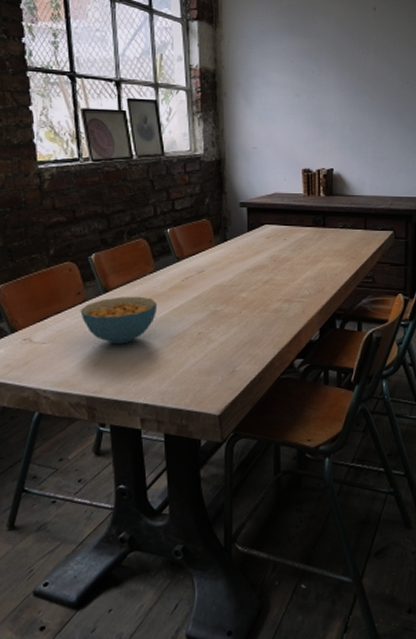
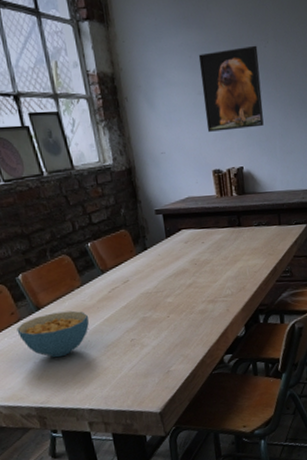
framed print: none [299,56,358,133] -> present [198,45,264,132]

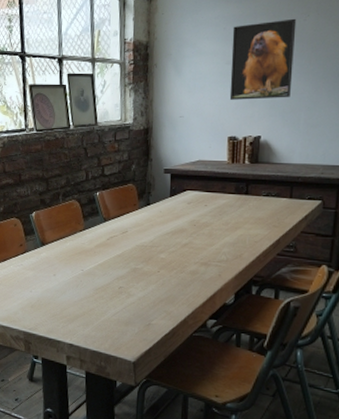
cereal bowl: present [16,310,89,358] -> none [22,250,85,291]

